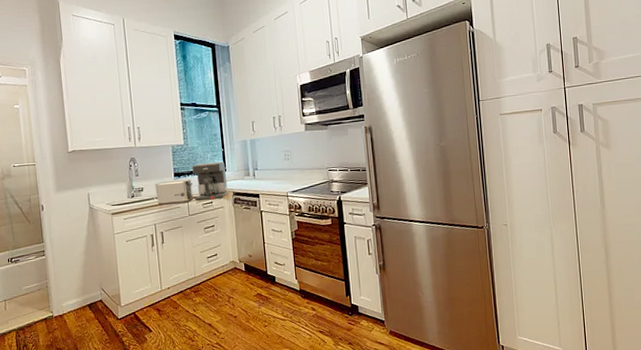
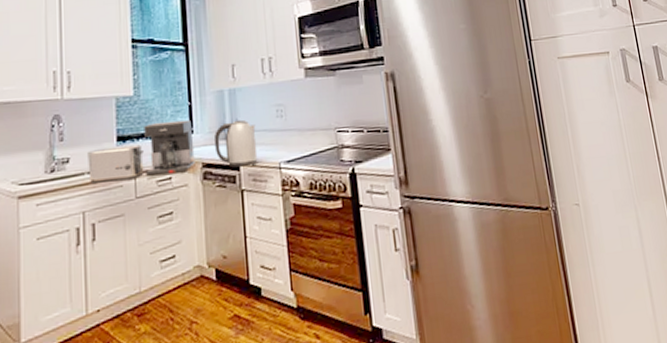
kettle: none [241,161,272,196] -> present [214,119,258,168]

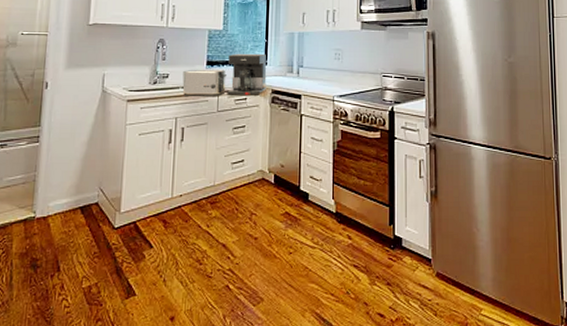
kettle: present [214,119,258,168] -> none [283,58,317,96]

